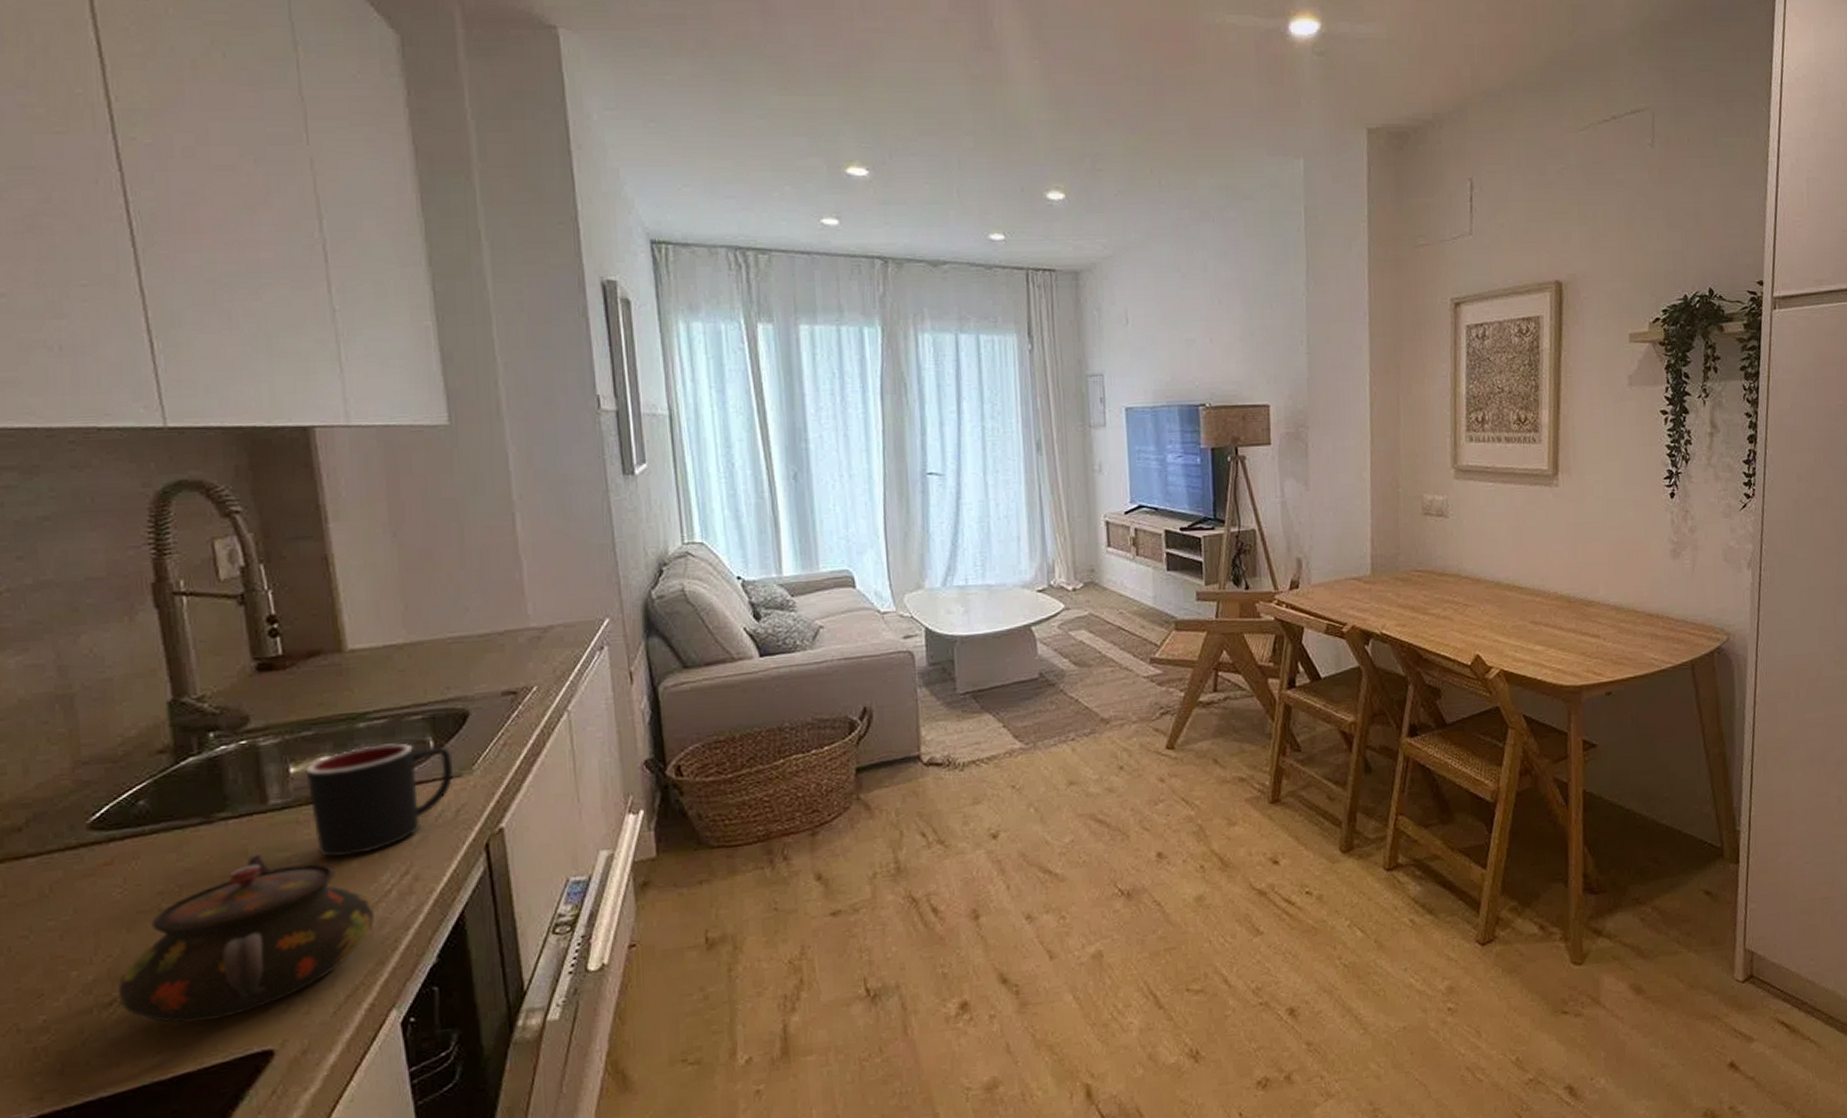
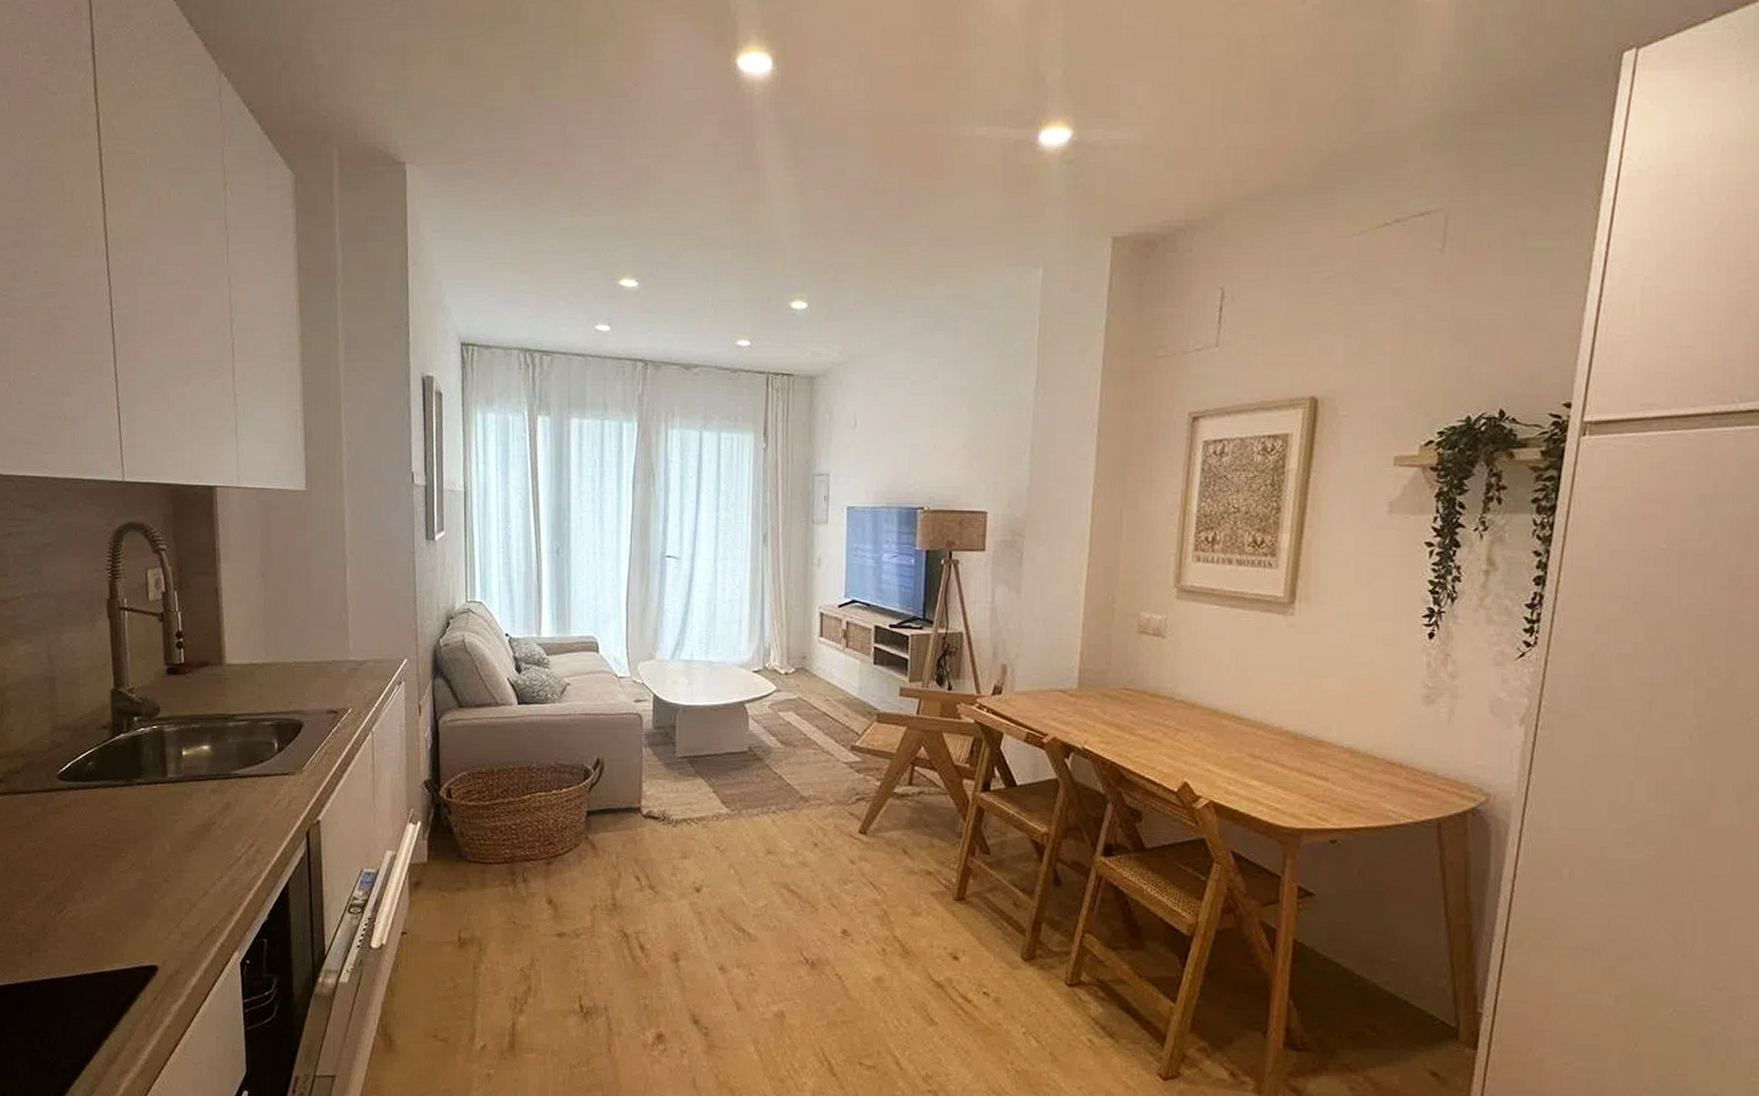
teapot: present [117,853,375,1024] -> none [67,813,230,935]
mug: present [305,743,453,858] -> none [192,741,290,826]

